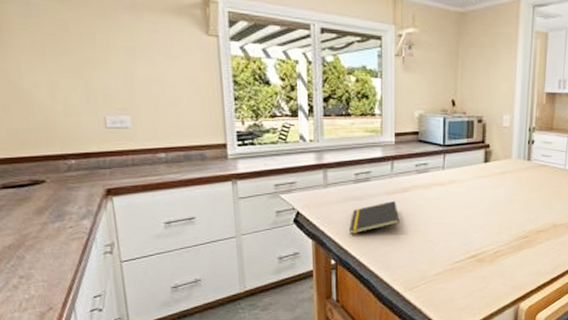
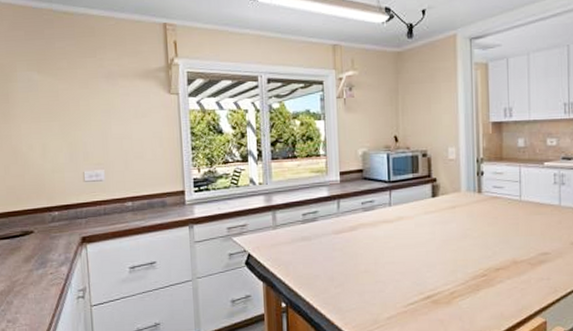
notepad: present [349,200,400,235] -> none [299,239,349,277]

